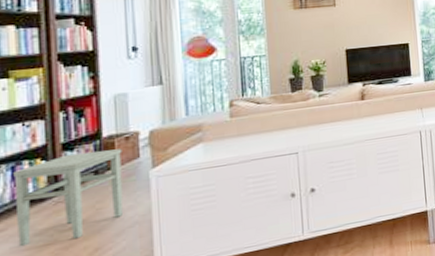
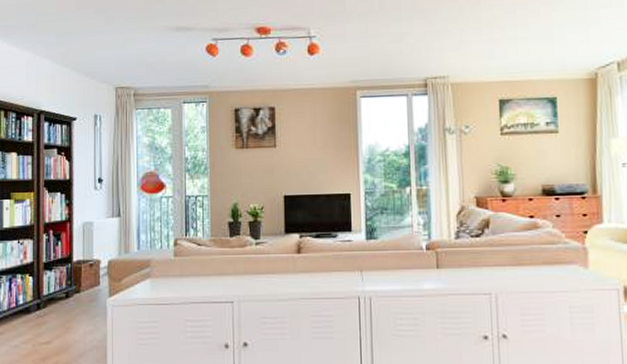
stool: present [13,148,124,247] -> none [10,273,87,353]

